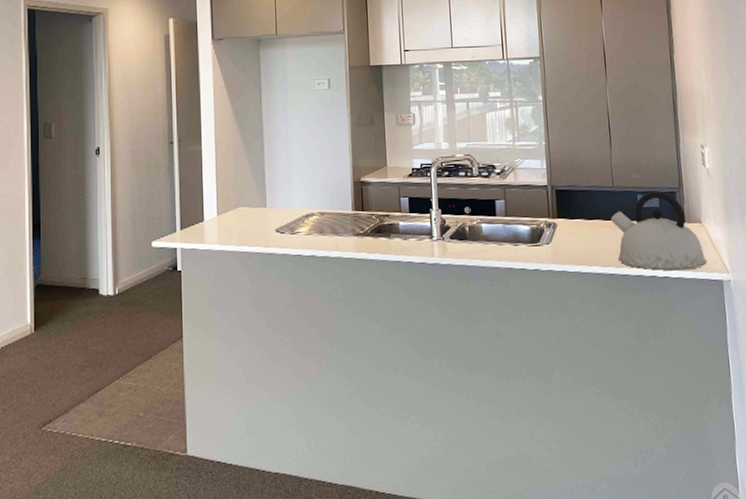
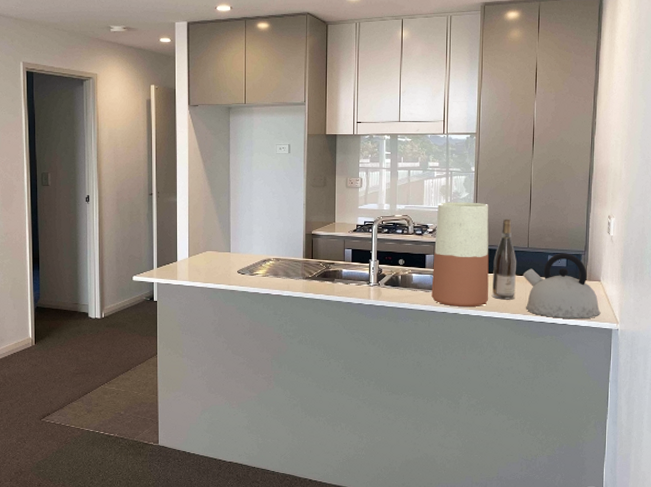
vase: none [503,136,573,262] -> present [431,202,489,308]
wine bottle: none [574,153,605,251] -> present [491,219,517,300]

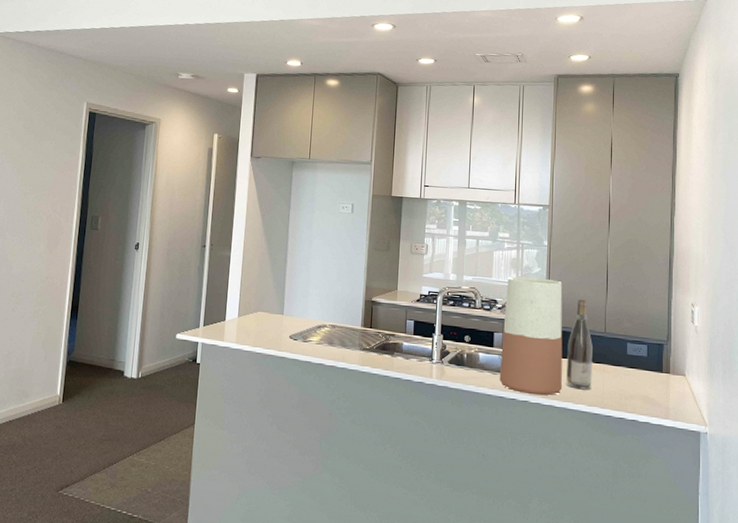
kettle: present [522,253,601,319] -> none [599,341,687,418]

